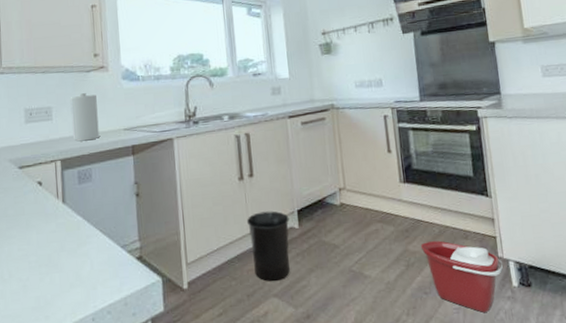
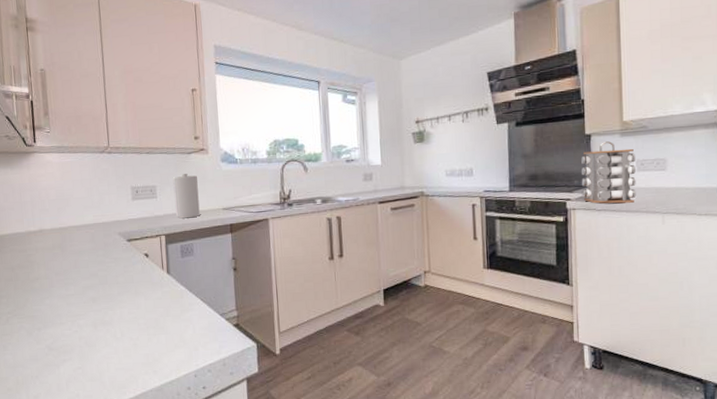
waste bin: present [246,211,290,281] -> none [335,289,376,352]
bucket: present [420,240,503,313] -> none [499,323,577,391]
spice rack: none [487,48,545,112] -> present [581,141,636,205]

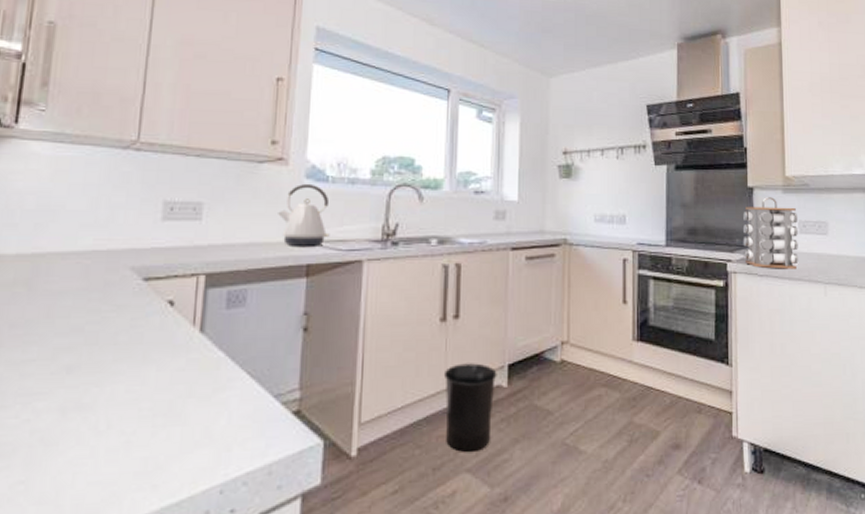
paper towel holder: present [172,174,200,219] -> none [227,190,267,252]
kettle: none [206,165,243,212] -> present [278,183,330,246]
waste bin: none [335,289,376,352] -> present [443,363,497,452]

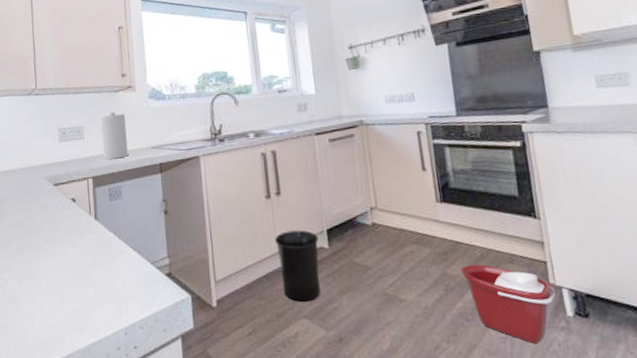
paper towel holder: none [227,190,267,252] -> present [100,112,128,160]
kettle: present [278,183,330,246] -> none [134,102,173,151]
bucket: none [647,413,736,503] -> present [460,264,555,344]
spice rack: present [742,197,799,271] -> none [532,57,600,126]

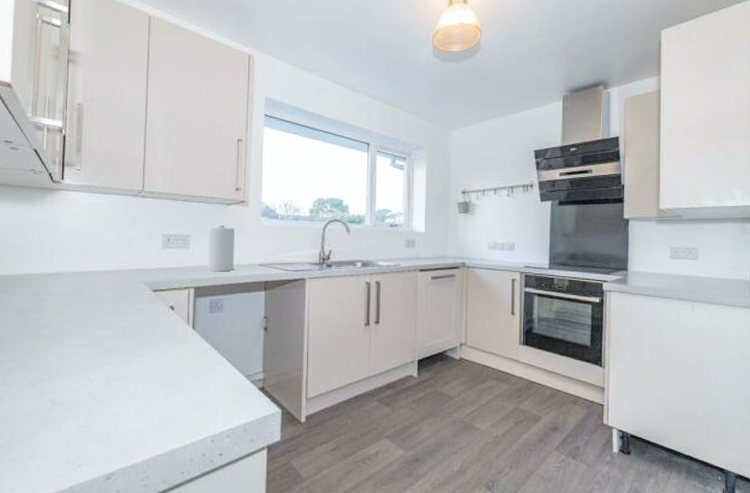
waste bin: present [274,230,320,302] -> none [368,358,409,423]
bucket: present [460,264,555,344] -> none [531,403,606,474]

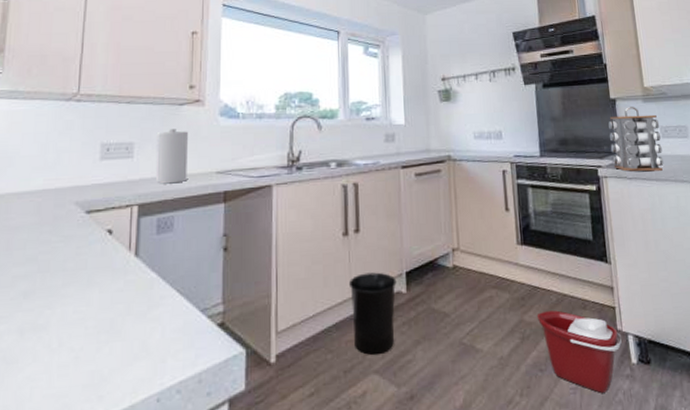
waste bin: none [368,358,409,423] -> present [348,272,397,355]
bucket: none [531,403,606,474] -> present [536,310,622,394]
spice rack: none [618,227,669,290] -> present [608,107,664,173]

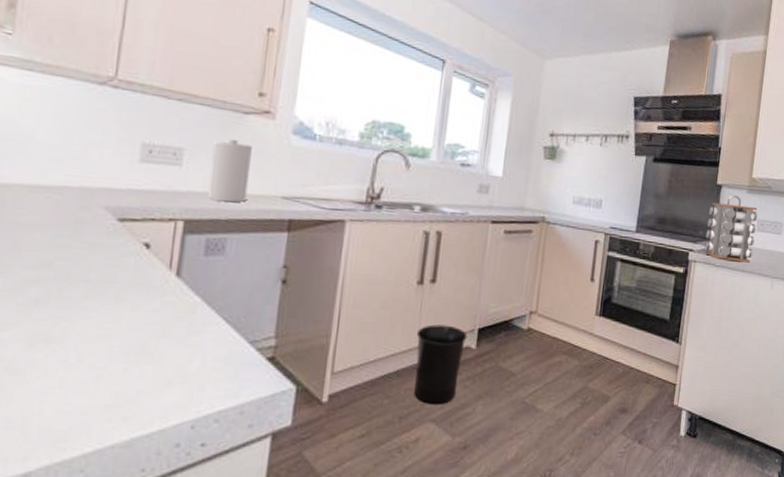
bucket: present [536,310,622,394] -> none [600,381,676,460]

